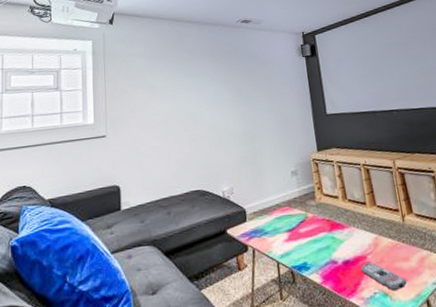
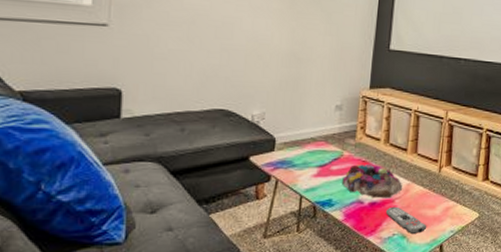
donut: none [312,222,371,256] -> present [342,163,402,198]

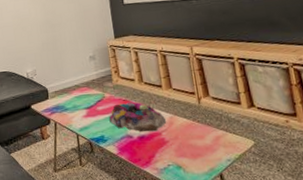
remote control: present [385,206,427,234] -> none [155,138,201,164]

